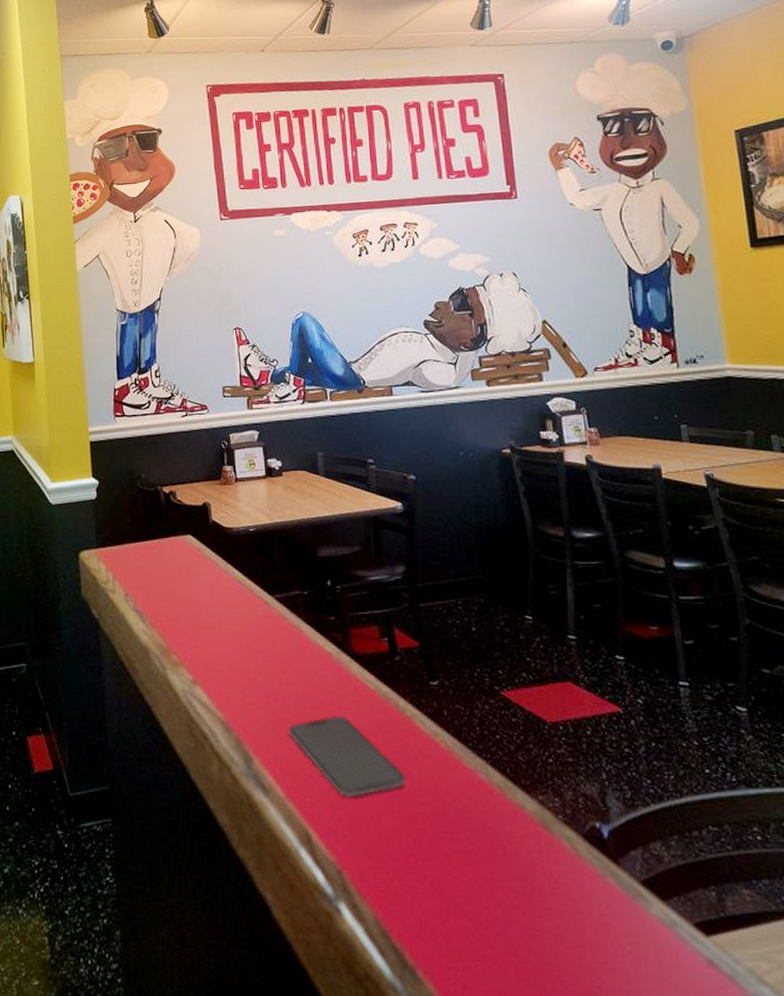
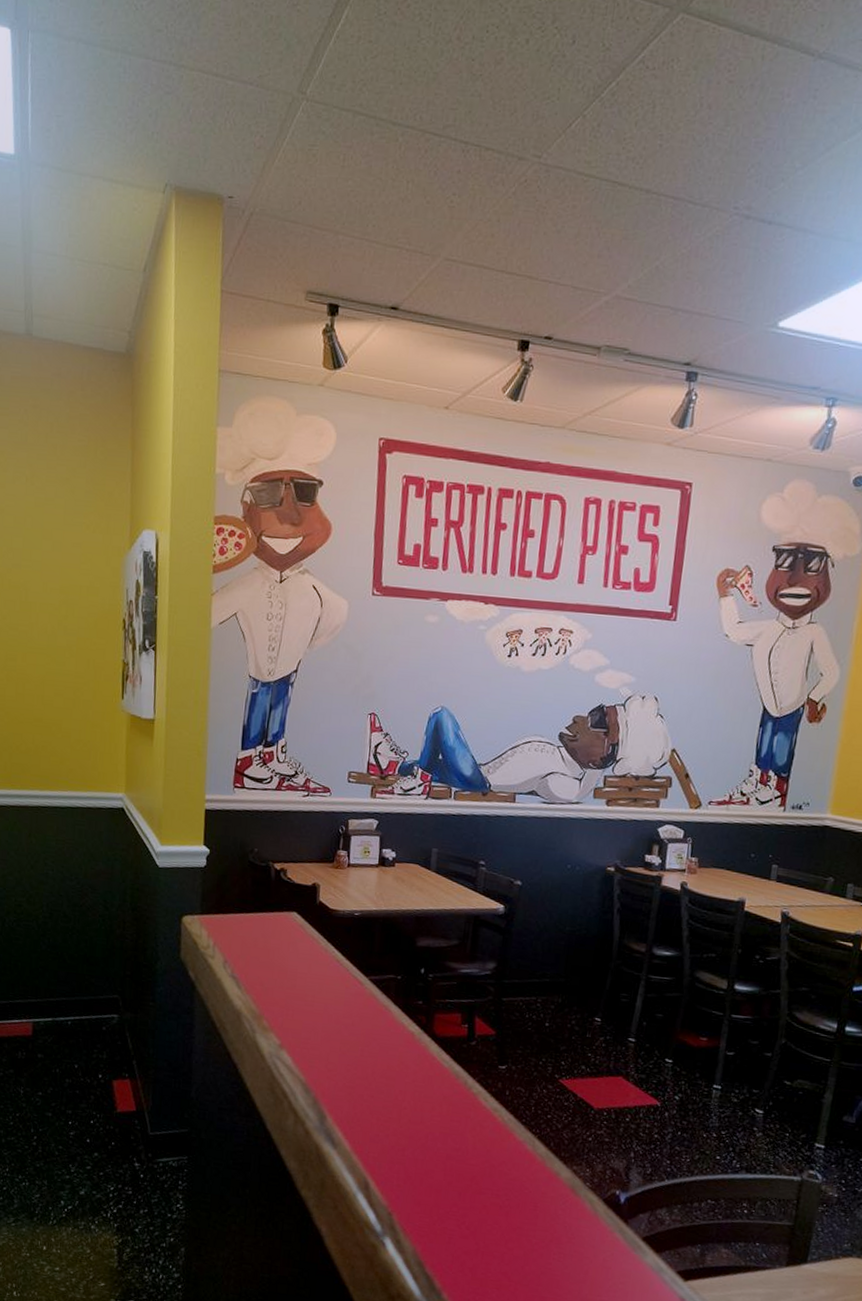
smartphone: present [289,715,406,798] -> none [363,1087,462,1156]

